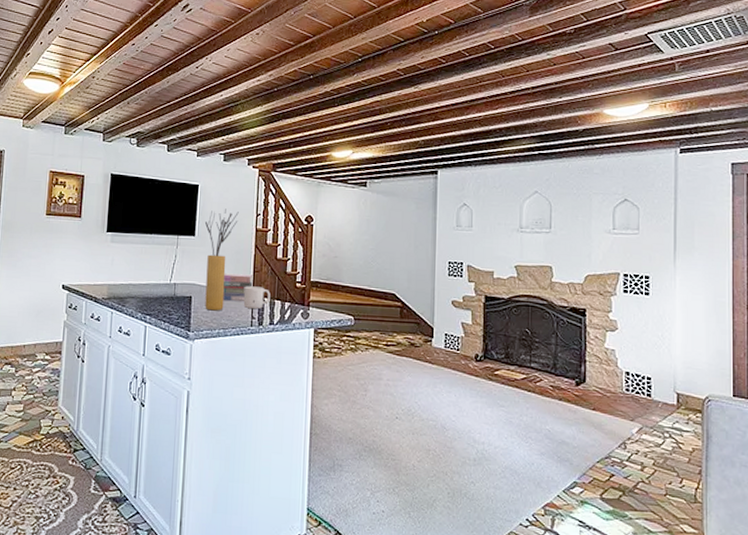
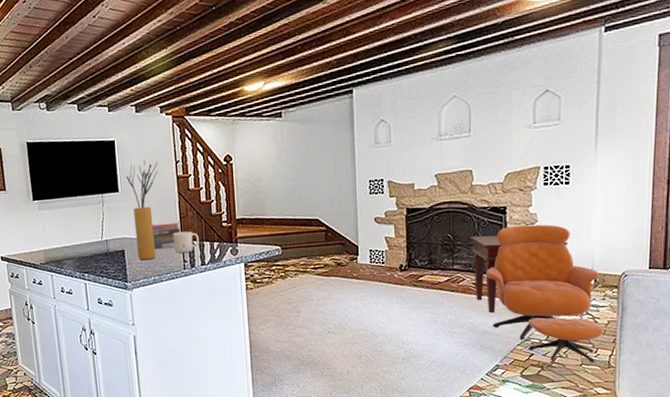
side table: none [548,334,650,422] -> present [469,235,569,314]
armchair: none [565,330,689,495] -> present [487,224,604,363]

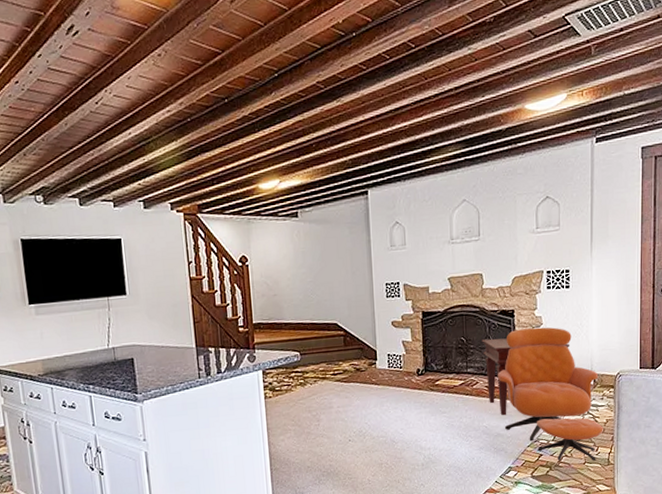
vase: present [127,160,159,261] -> none [135,261,170,370]
books: present [152,221,181,249] -> none [163,326,195,356]
mug: present [173,231,199,254] -> none [186,337,215,362]

